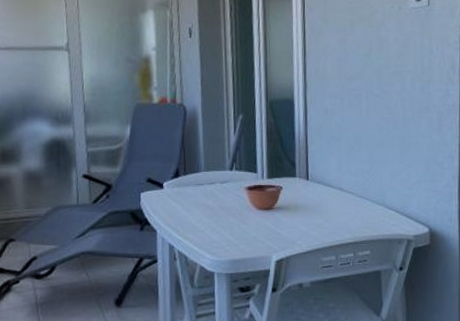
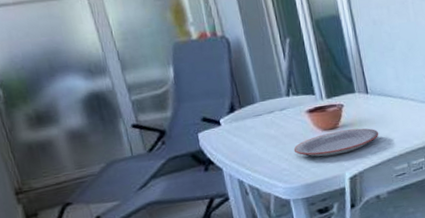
plate: none [227,212,312,236] -> present [293,128,379,157]

